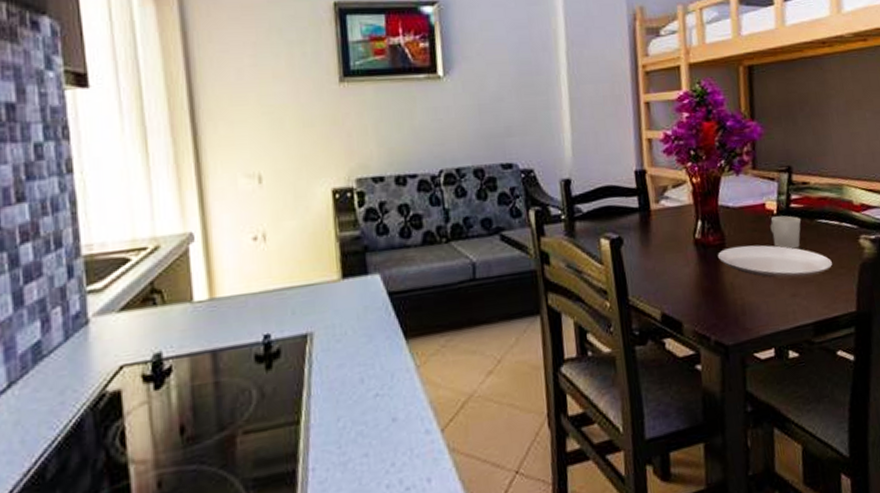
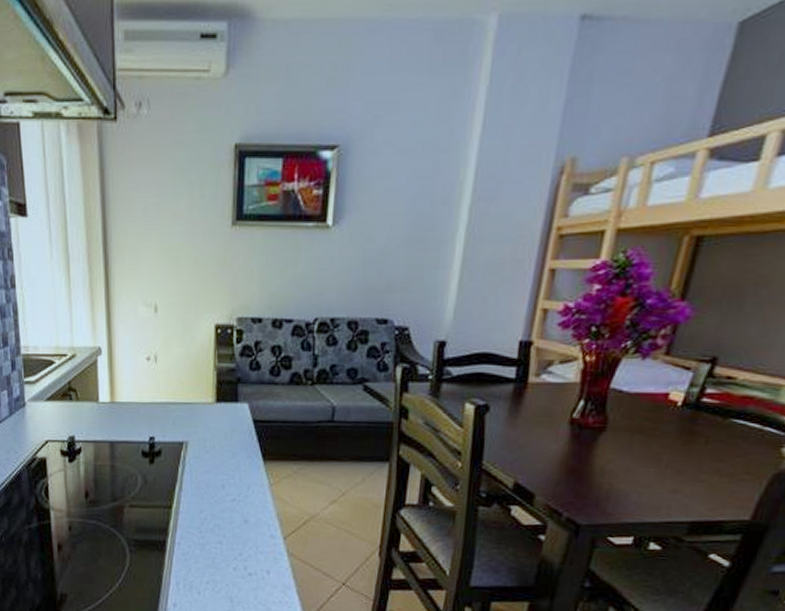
plate: present [717,245,832,279] -> none [593,432,736,477]
cup: present [770,215,802,249] -> none [666,409,711,445]

